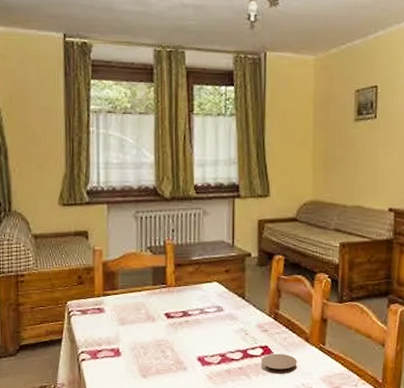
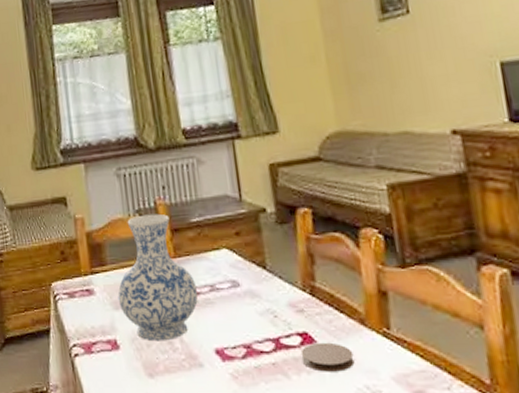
vase: none [124,251,190,350] -> present [117,213,199,342]

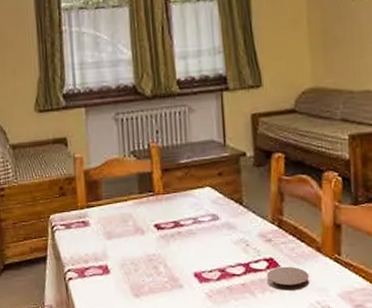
vase: present [117,213,199,342] -> none [110,155,183,267]

